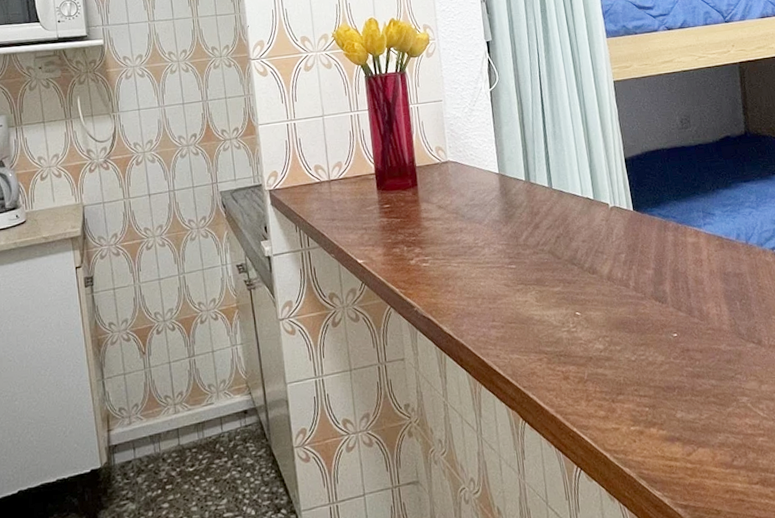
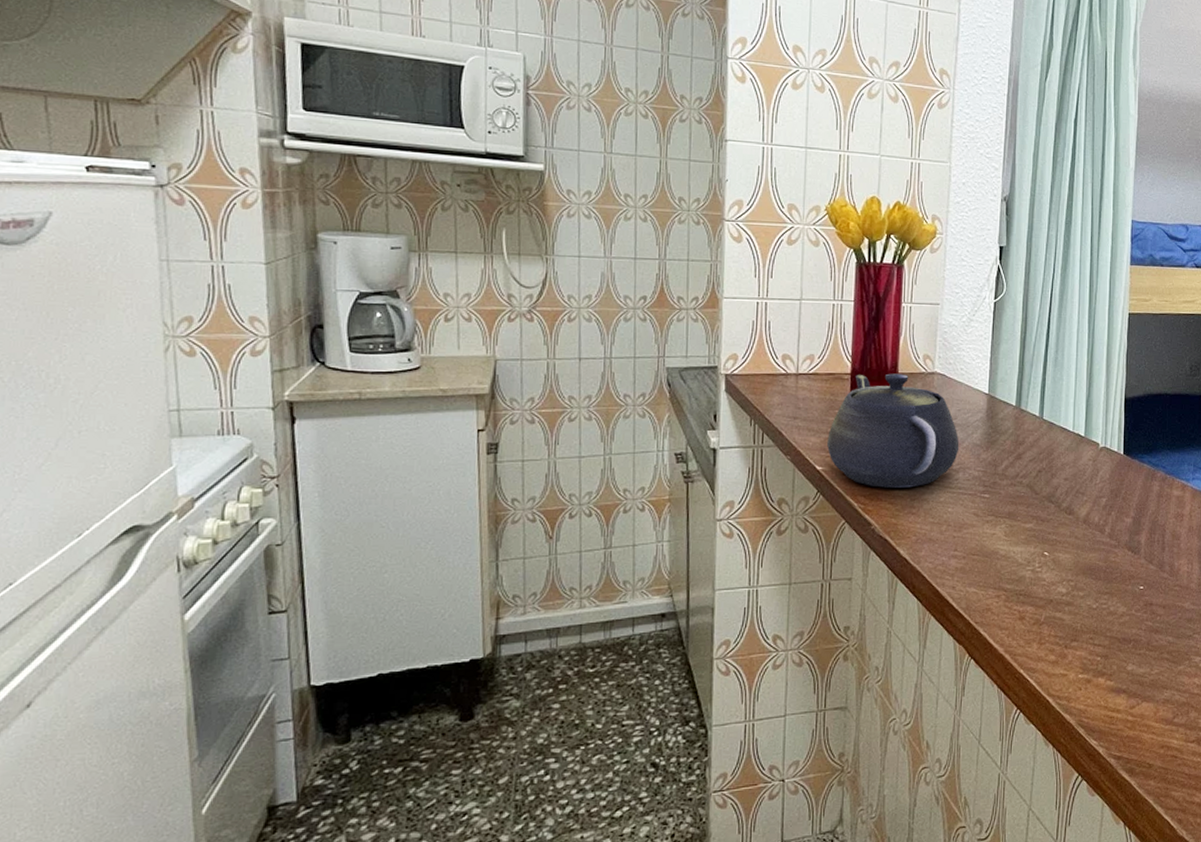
teapot: none [363,166,482,272] -> present [827,373,960,488]

